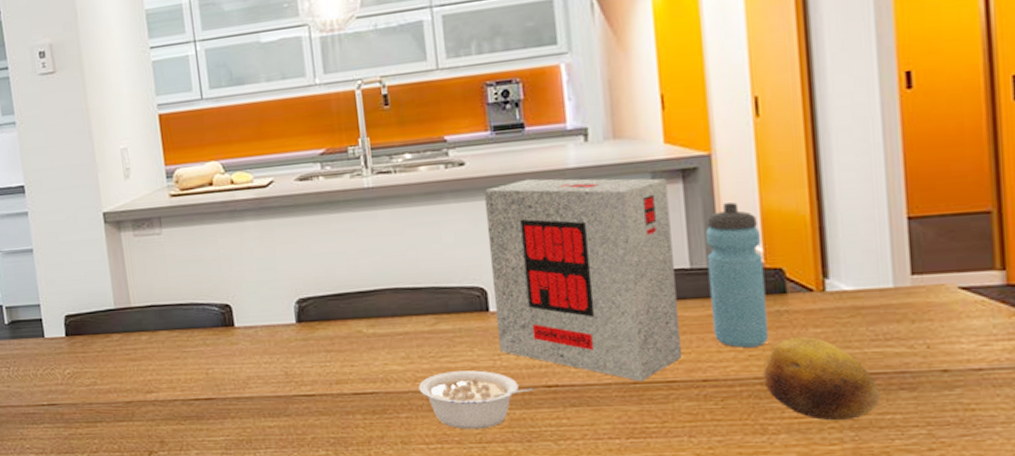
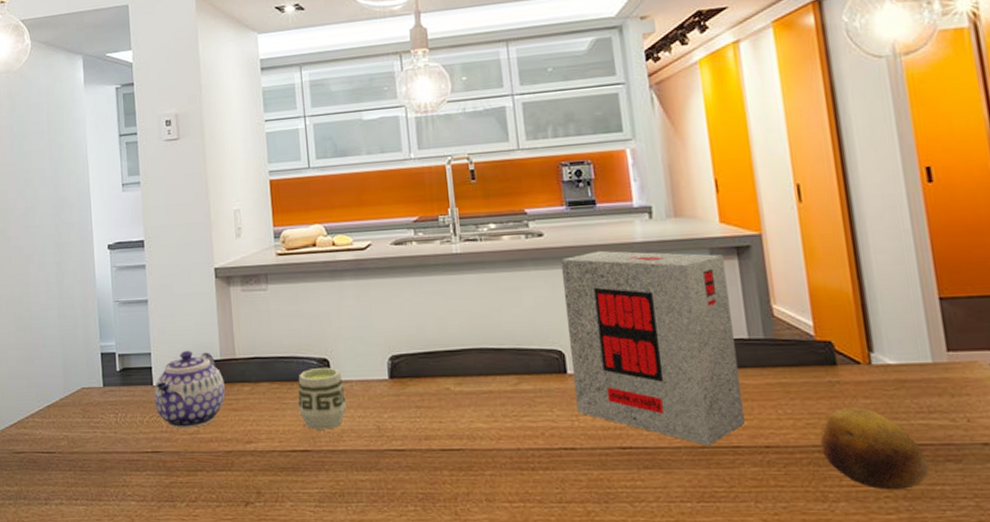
teapot: none [46,300,122,380] -> present [154,350,225,428]
cup: none [199,313,252,378] -> present [297,367,347,430]
legume: present [419,370,533,430] -> none [502,430,609,489]
water bottle: present [706,202,769,348] -> none [760,279,824,416]

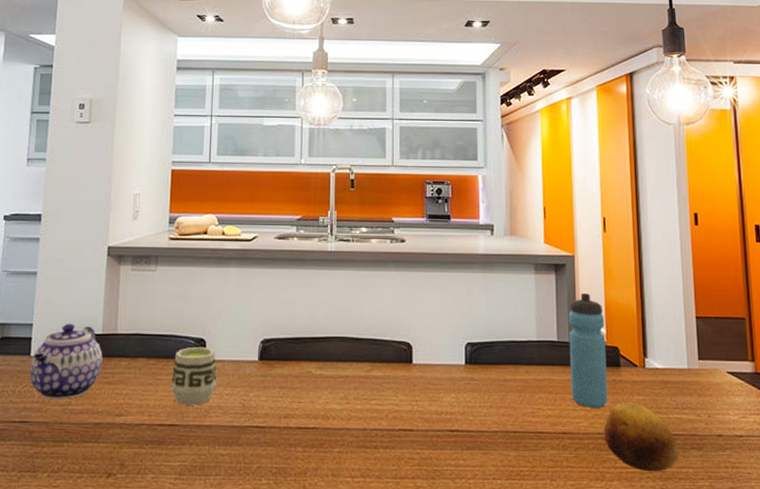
cereal box: present [560,250,745,446] -> none [417,258,548,431]
water bottle: none [760,279,824,416] -> present [569,293,608,408]

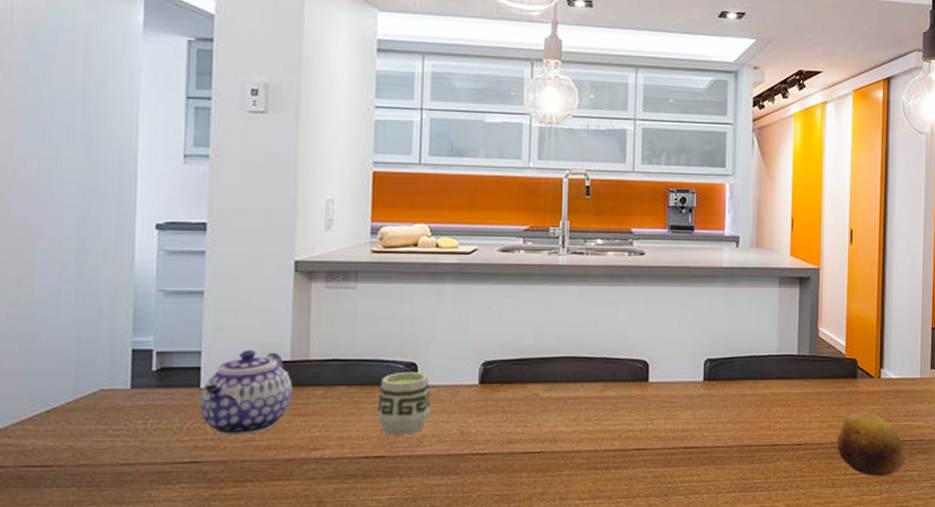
water bottle: present [569,293,608,408] -> none [807,307,845,419]

